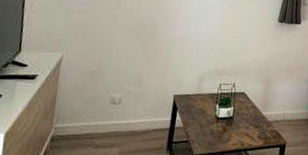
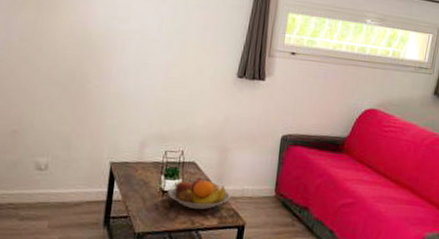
fruit bowl: none [221,105,273,133] -> present [167,177,230,210]

